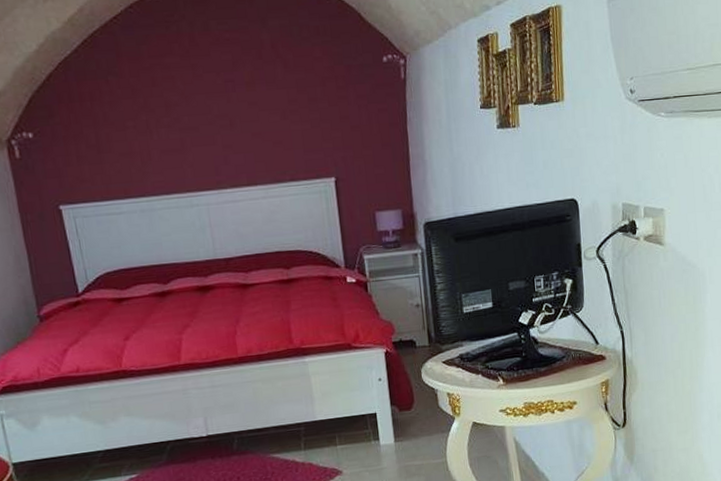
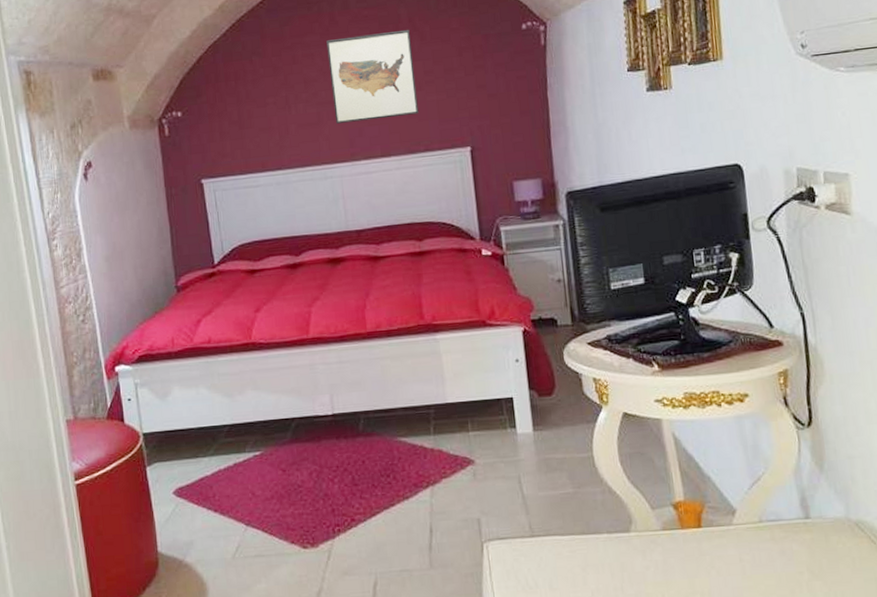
wall art: none [187,55,284,150] -> present [326,29,419,124]

